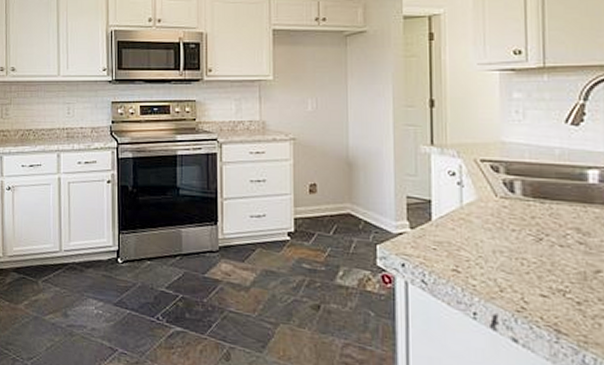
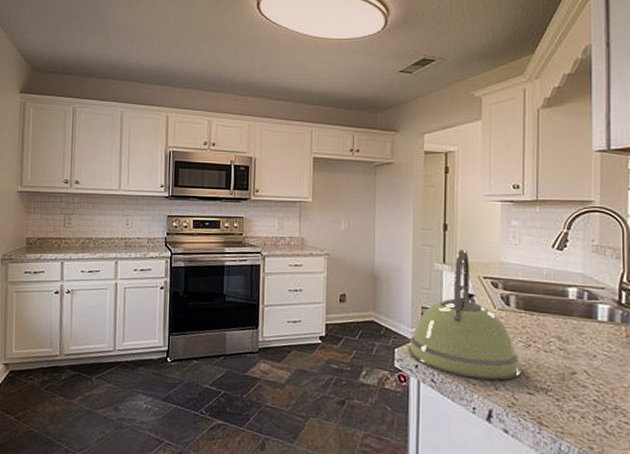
kettle: none [392,127,532,281] -> present [408,249,521,381]

